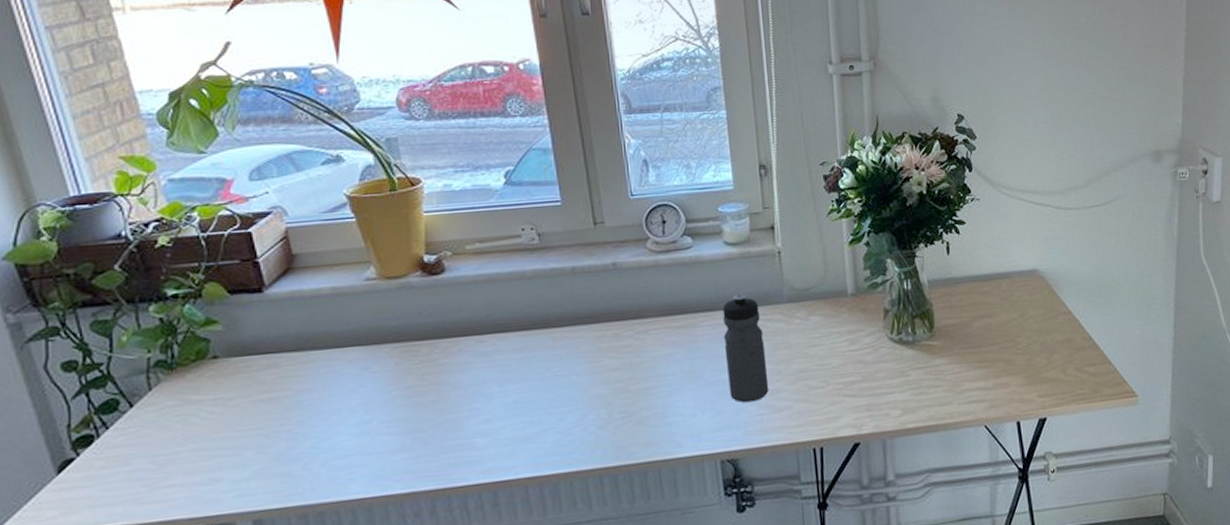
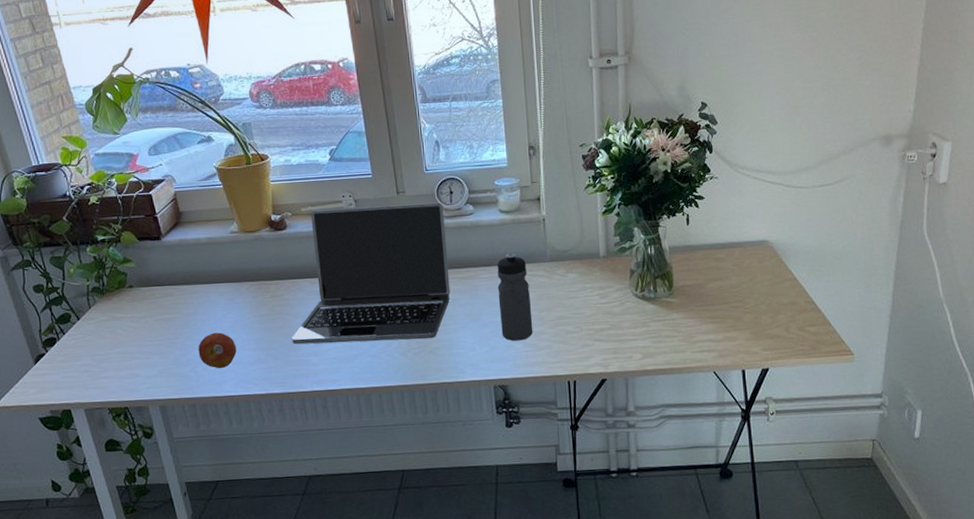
fruit: none [314,413,371,463] -> present [198,332,237,369]
laptop: none [450,234,664,424] -> present [292,202,450,345]

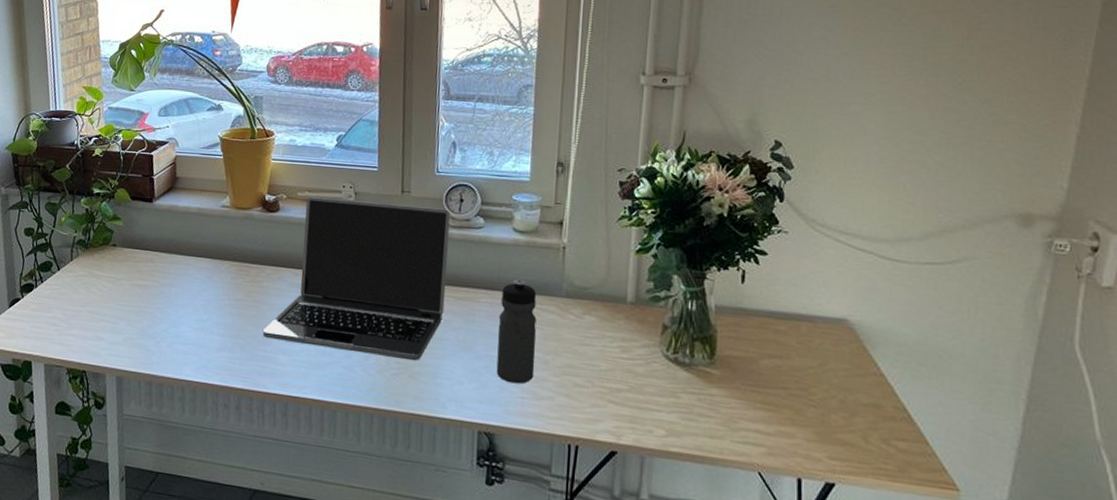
fruit: present [198,332,237,369] -> none [165,308,205,349]

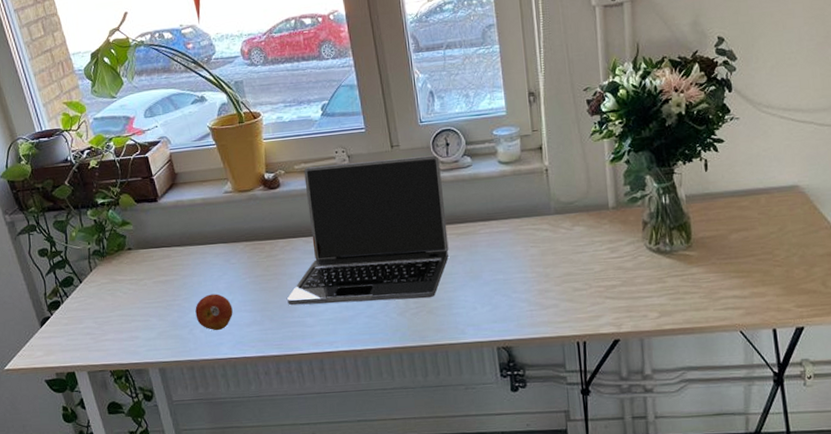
fruit: none [165,308,205,349] -> present [195,294,233,331]
water bottle: present [496,279,537,384] -> none [497,206,538,300]

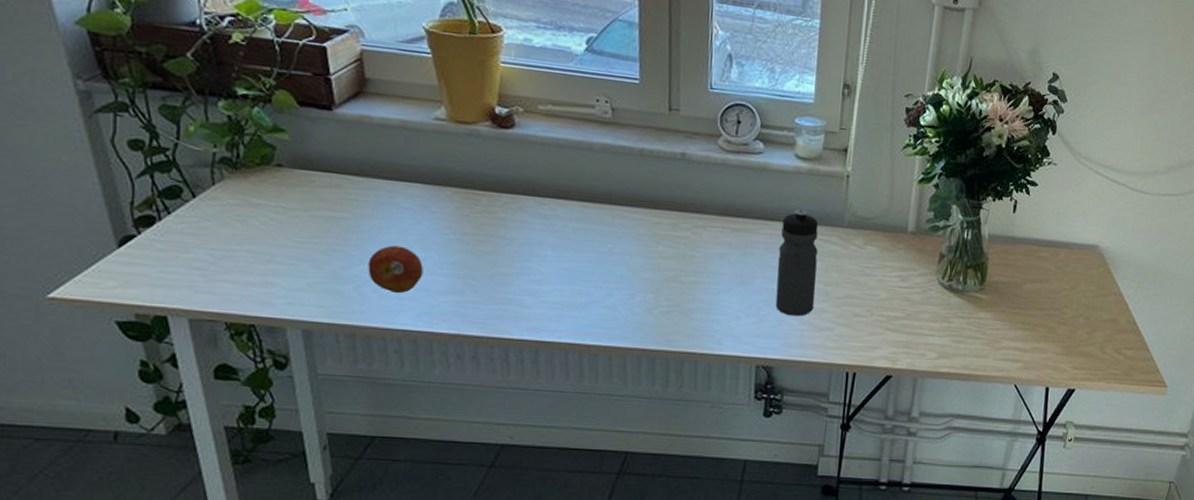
laptop: present [287,155,449,306] -> none [502,111,726,298]
water bottle: none [497,206,538,300] -> present [775,209,819,317]

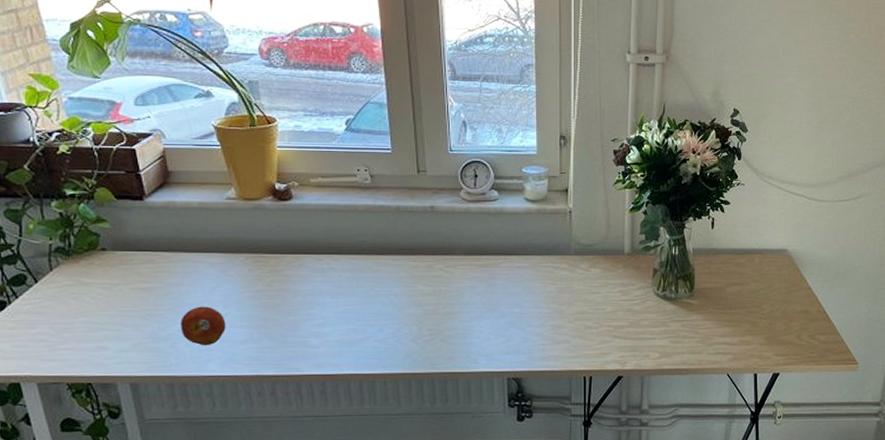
water bottle: present [775,209,819,317] -> none [518,243,552,334]

